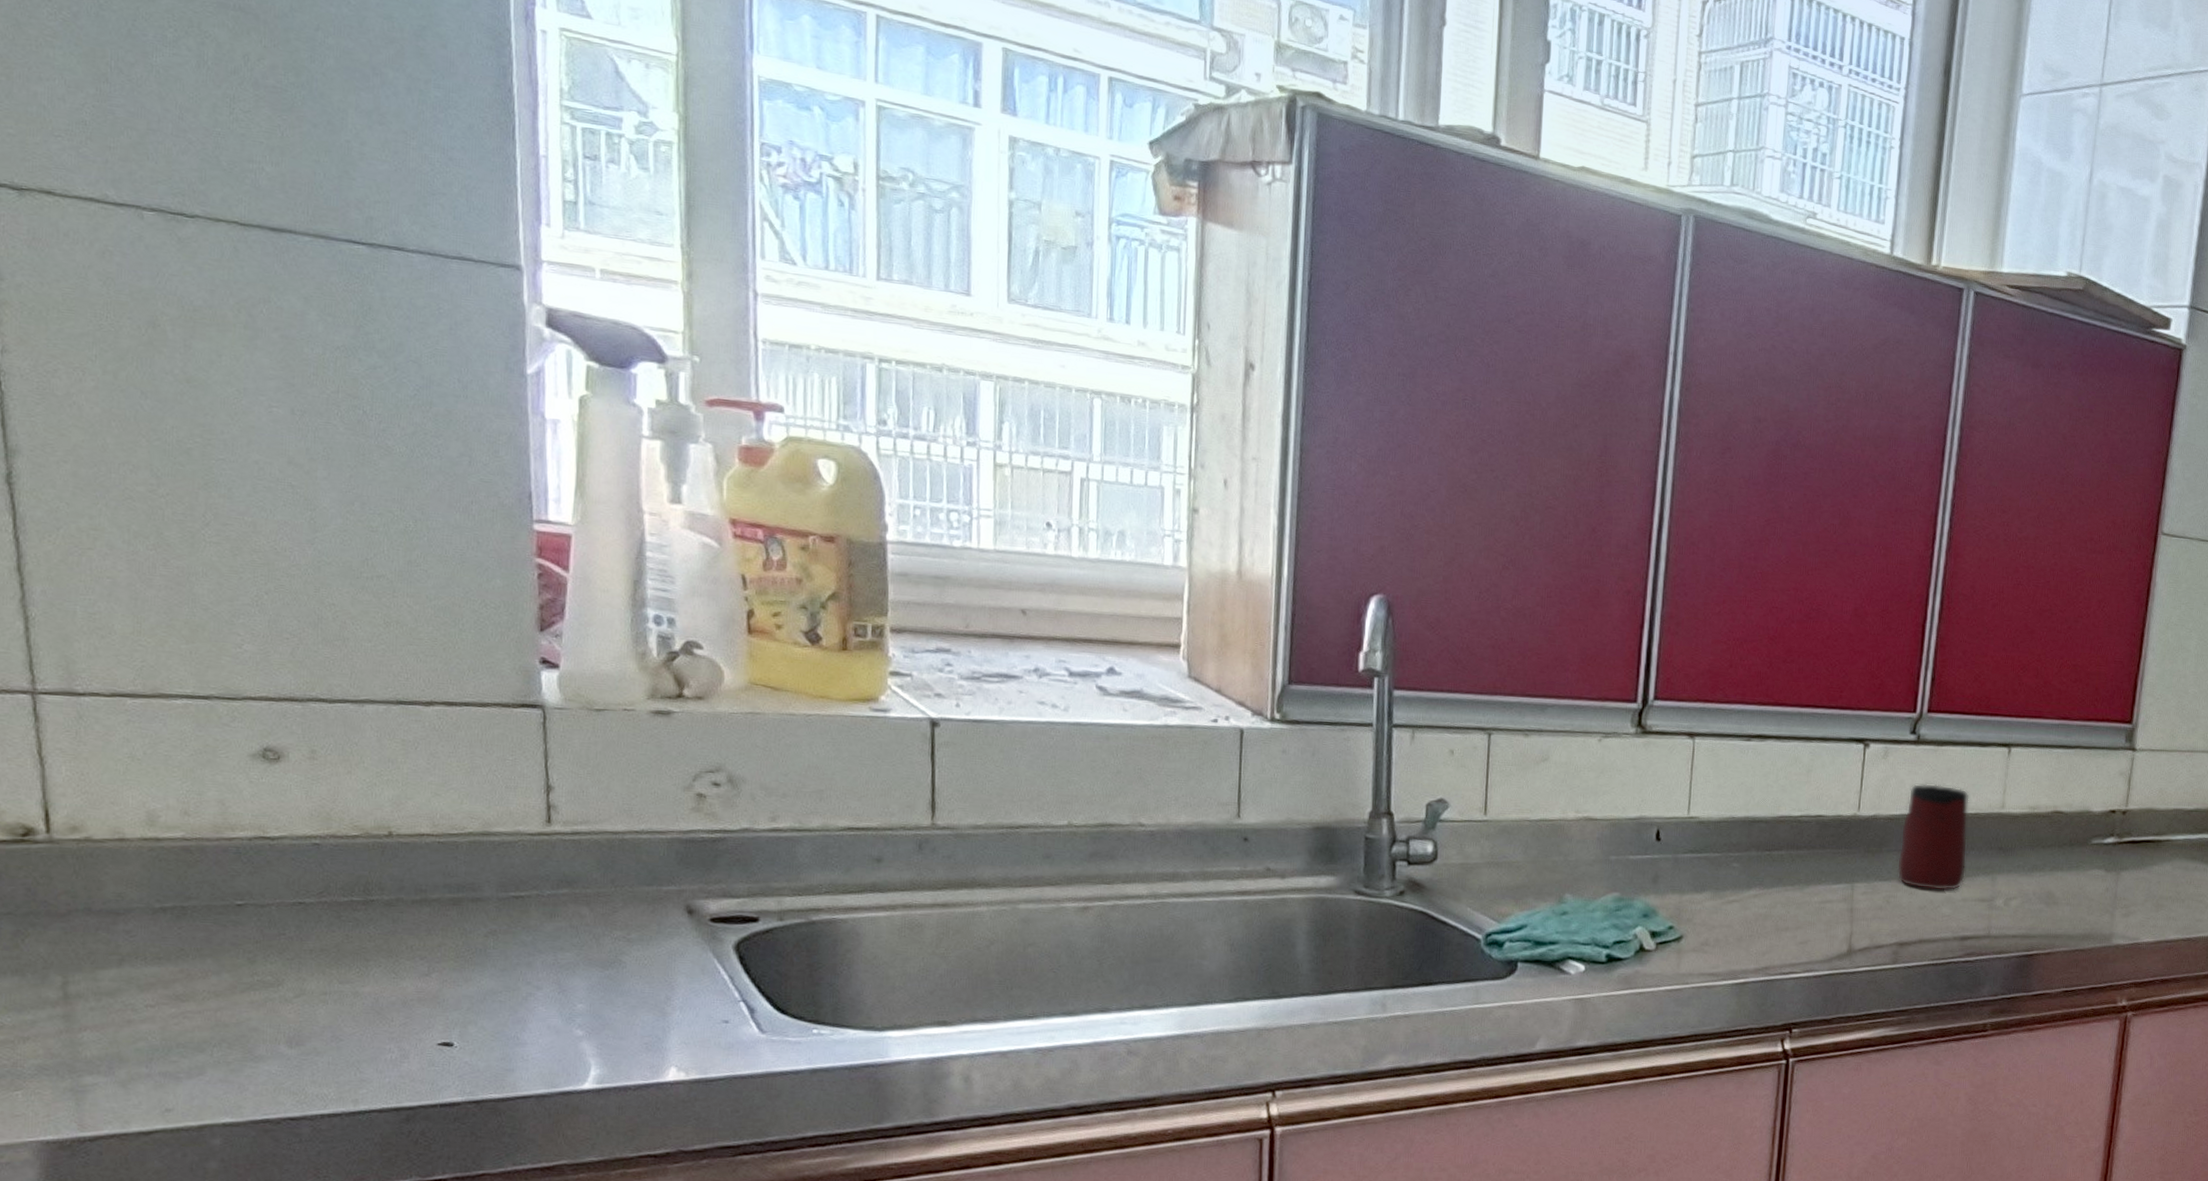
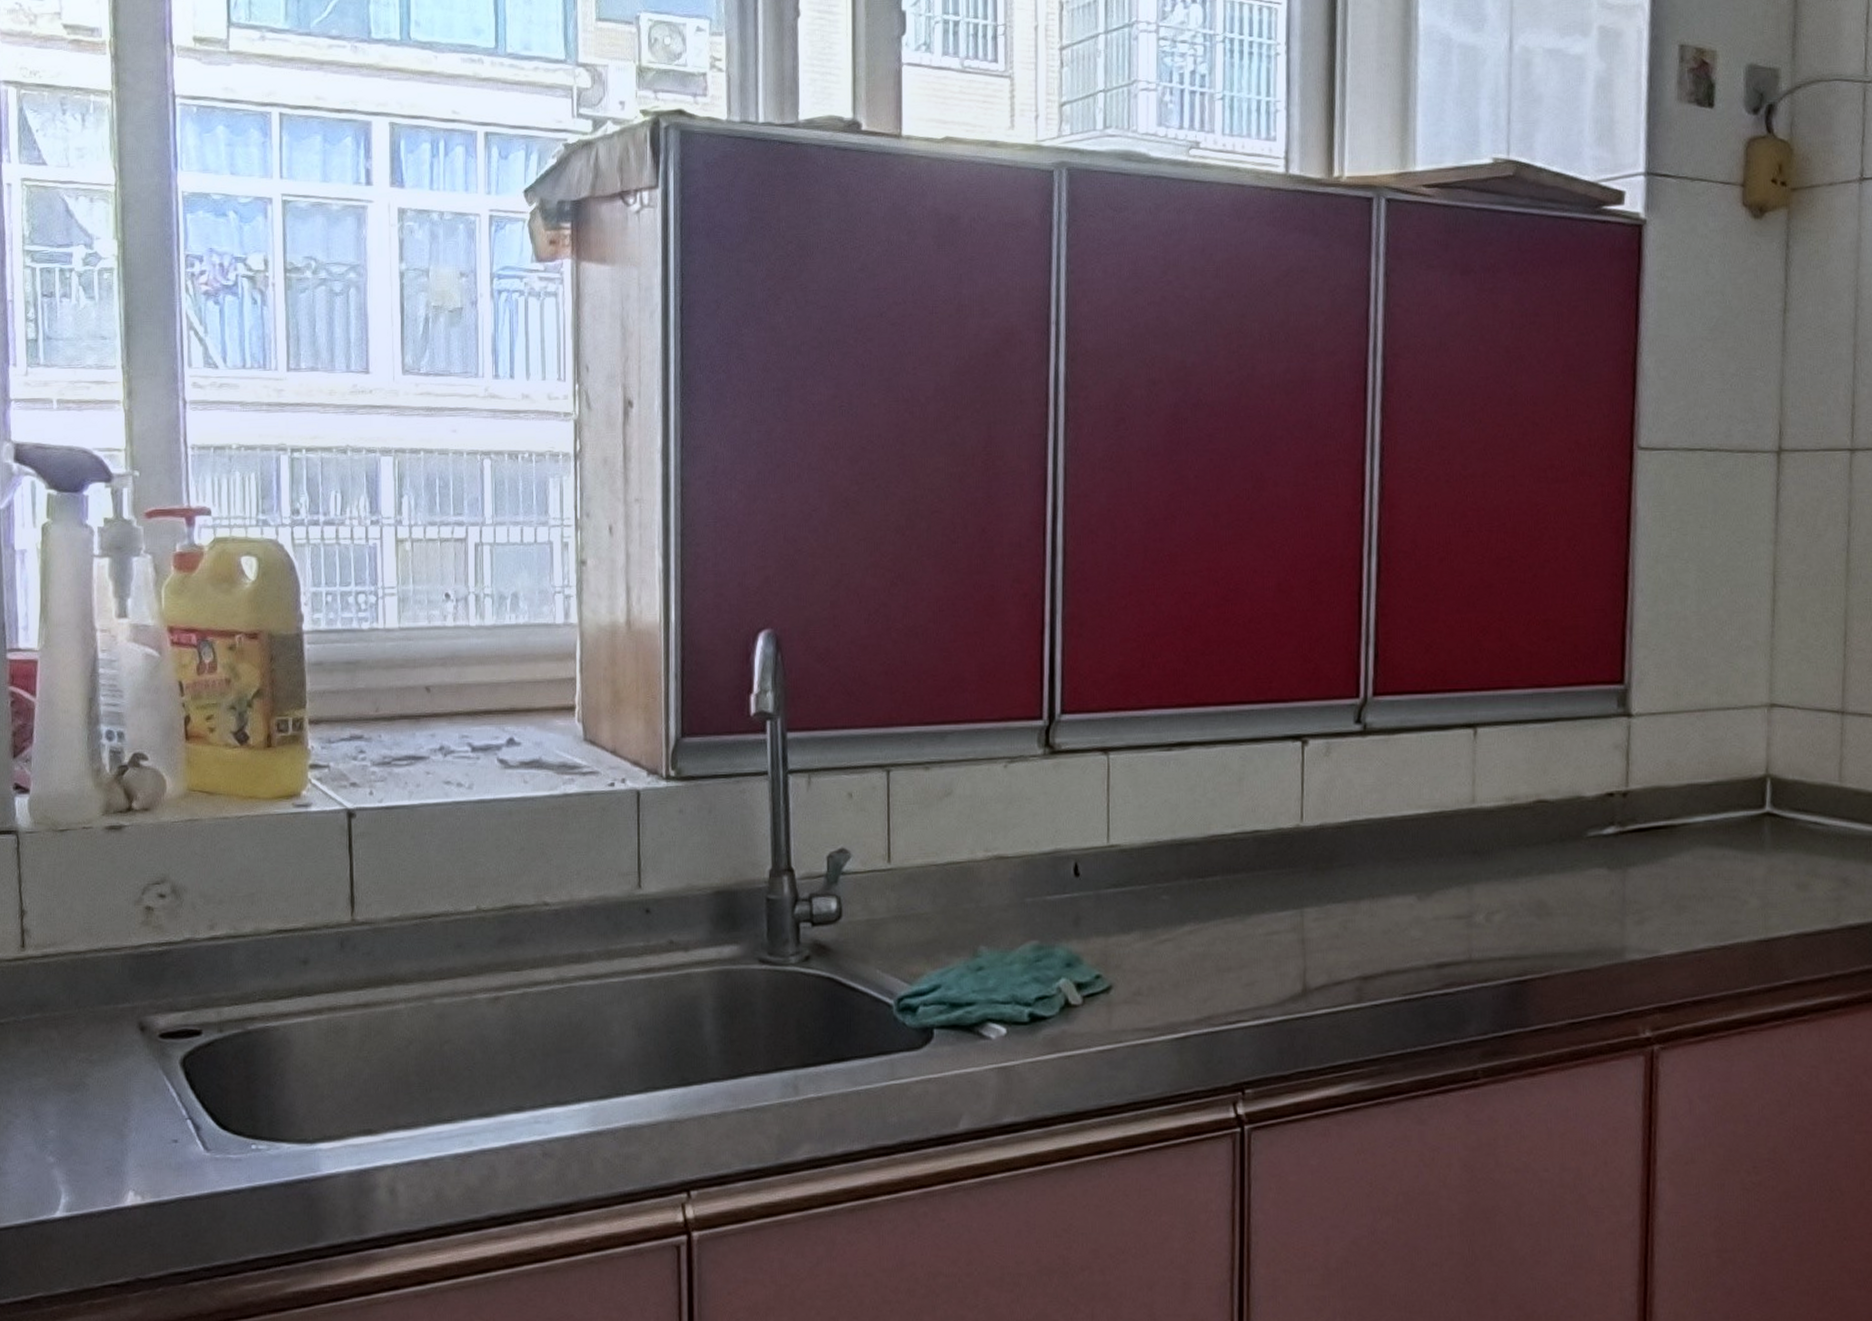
mug: present [1896,783,1970,891] -> none [1352,781,1436,910]

